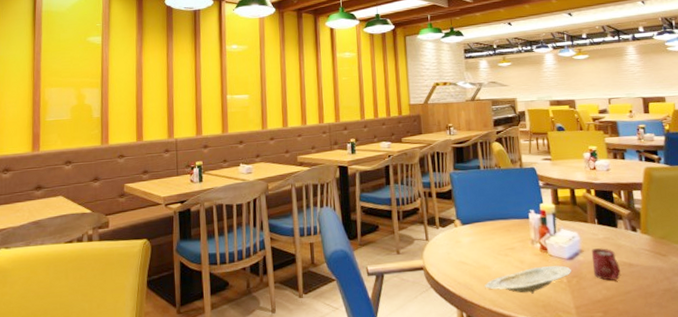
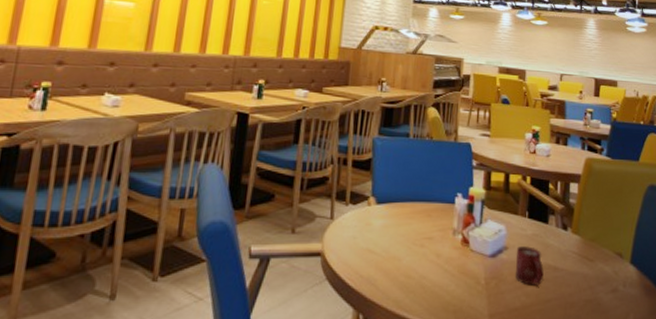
plate: present [485,265,572,294] -> none [391,263,493,296]

